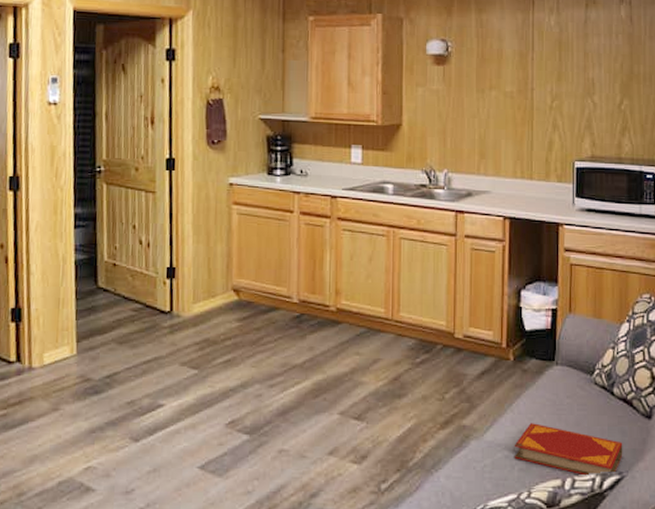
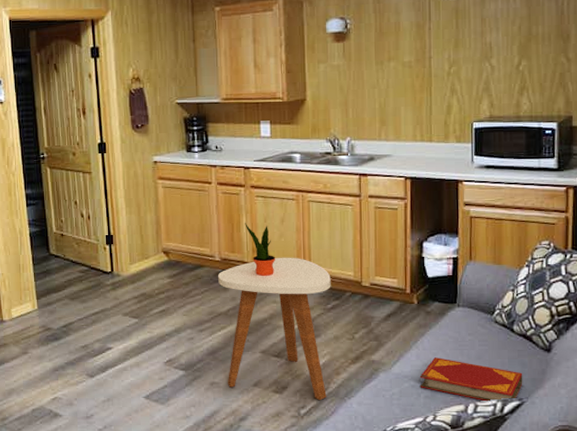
side table: none [295,301,421,472] -> present [218,257,331,400]
potted plant: none [328,259,362,324] -> present [245,222,276,277]

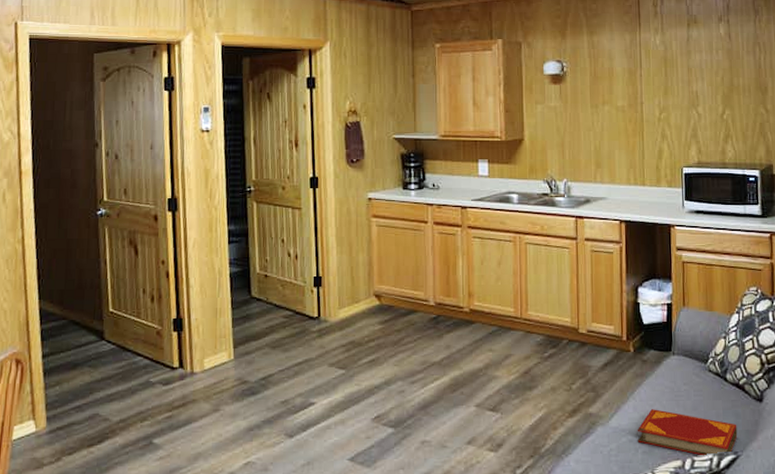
side table: present [218,257,331,400] -> none [432,302,548,458]
potted plant: present [245,222,276,277] -> none [461,264,493,323]

